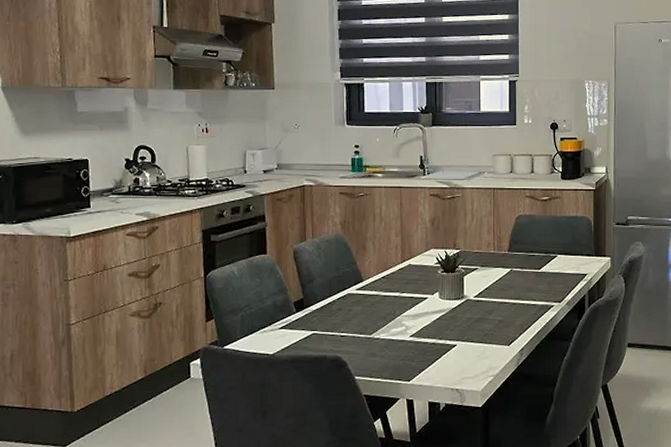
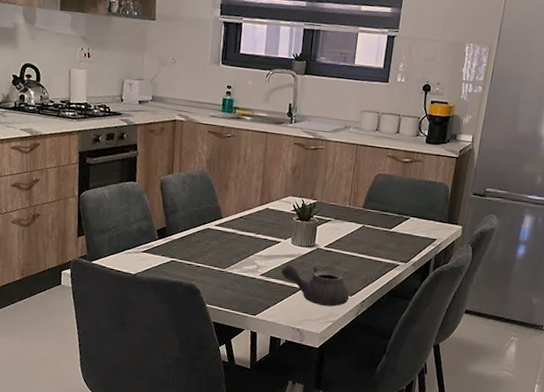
teapot: none [432,318,507,361] -> present [281,263,350,307]

